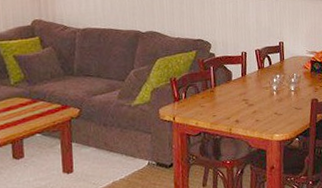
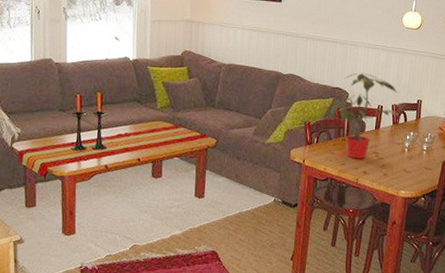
potted plant: none [193,21,264,109] -> present [329,73,399,159]

